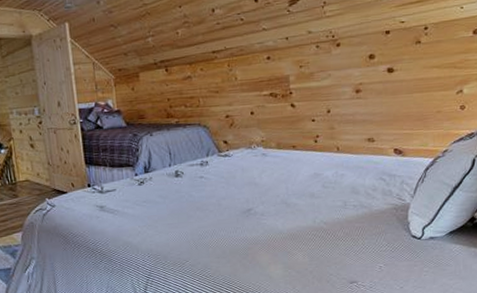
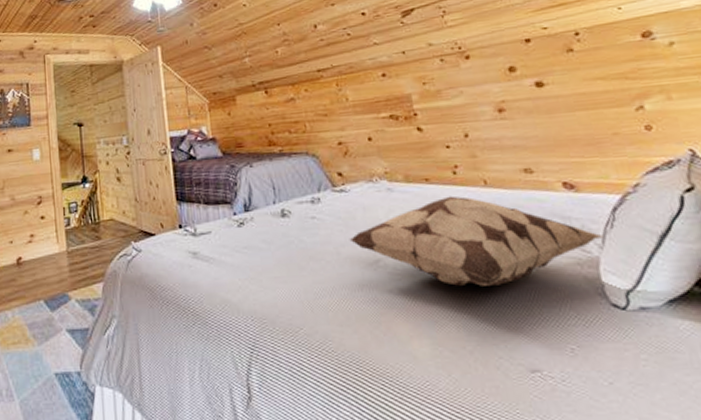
decorative pillow: none [229,159,416,226] -> present [349,196,605,286]

